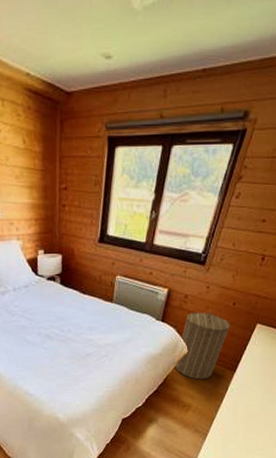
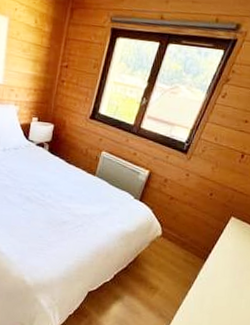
laundry hamper: present [174,311,230,380] -> none [146,196,205,264]

